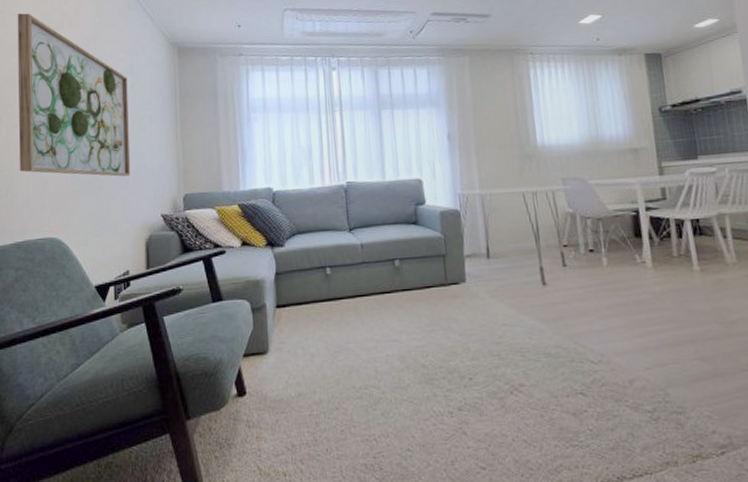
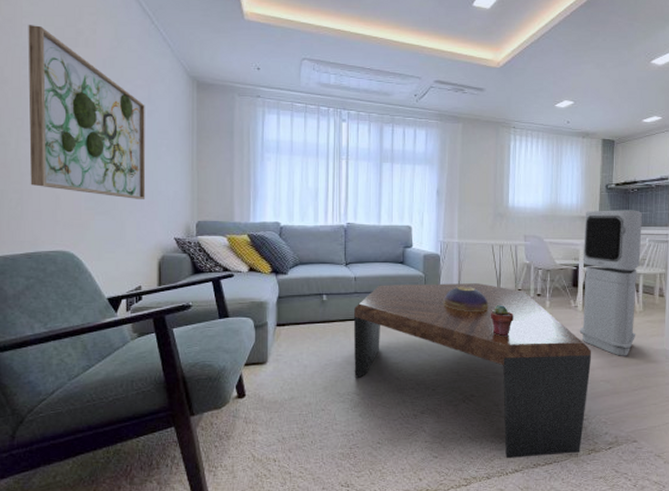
coffee table: none [364,241,681,470] -> present [354,283,592,459]
decorative bowl: none [469,245,529,278] -> present [443,286,489,313]
potted succulent: none [531,266,563,307] -> present [490,305,514,337]
air purifier: none [636,134,734,325] -> present [579,210,643,356]

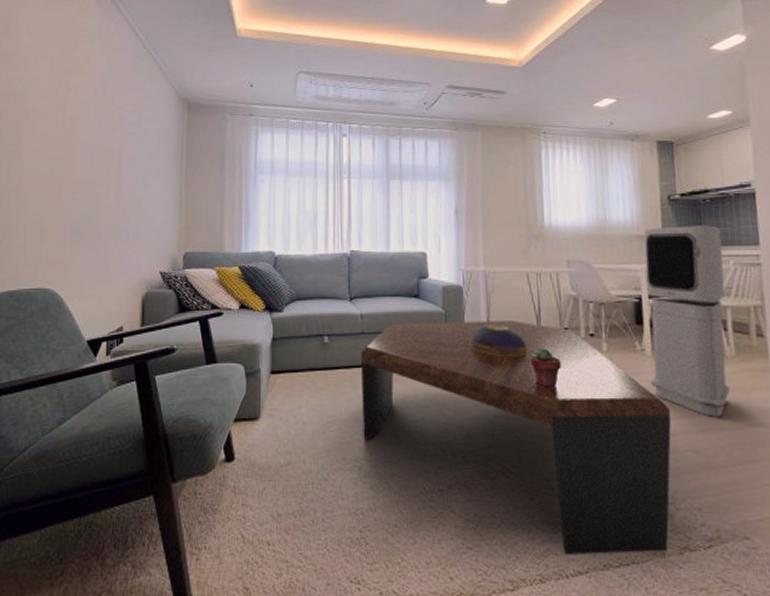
wall art: present [28,25,146,199] -> none [17,58,134,230]

